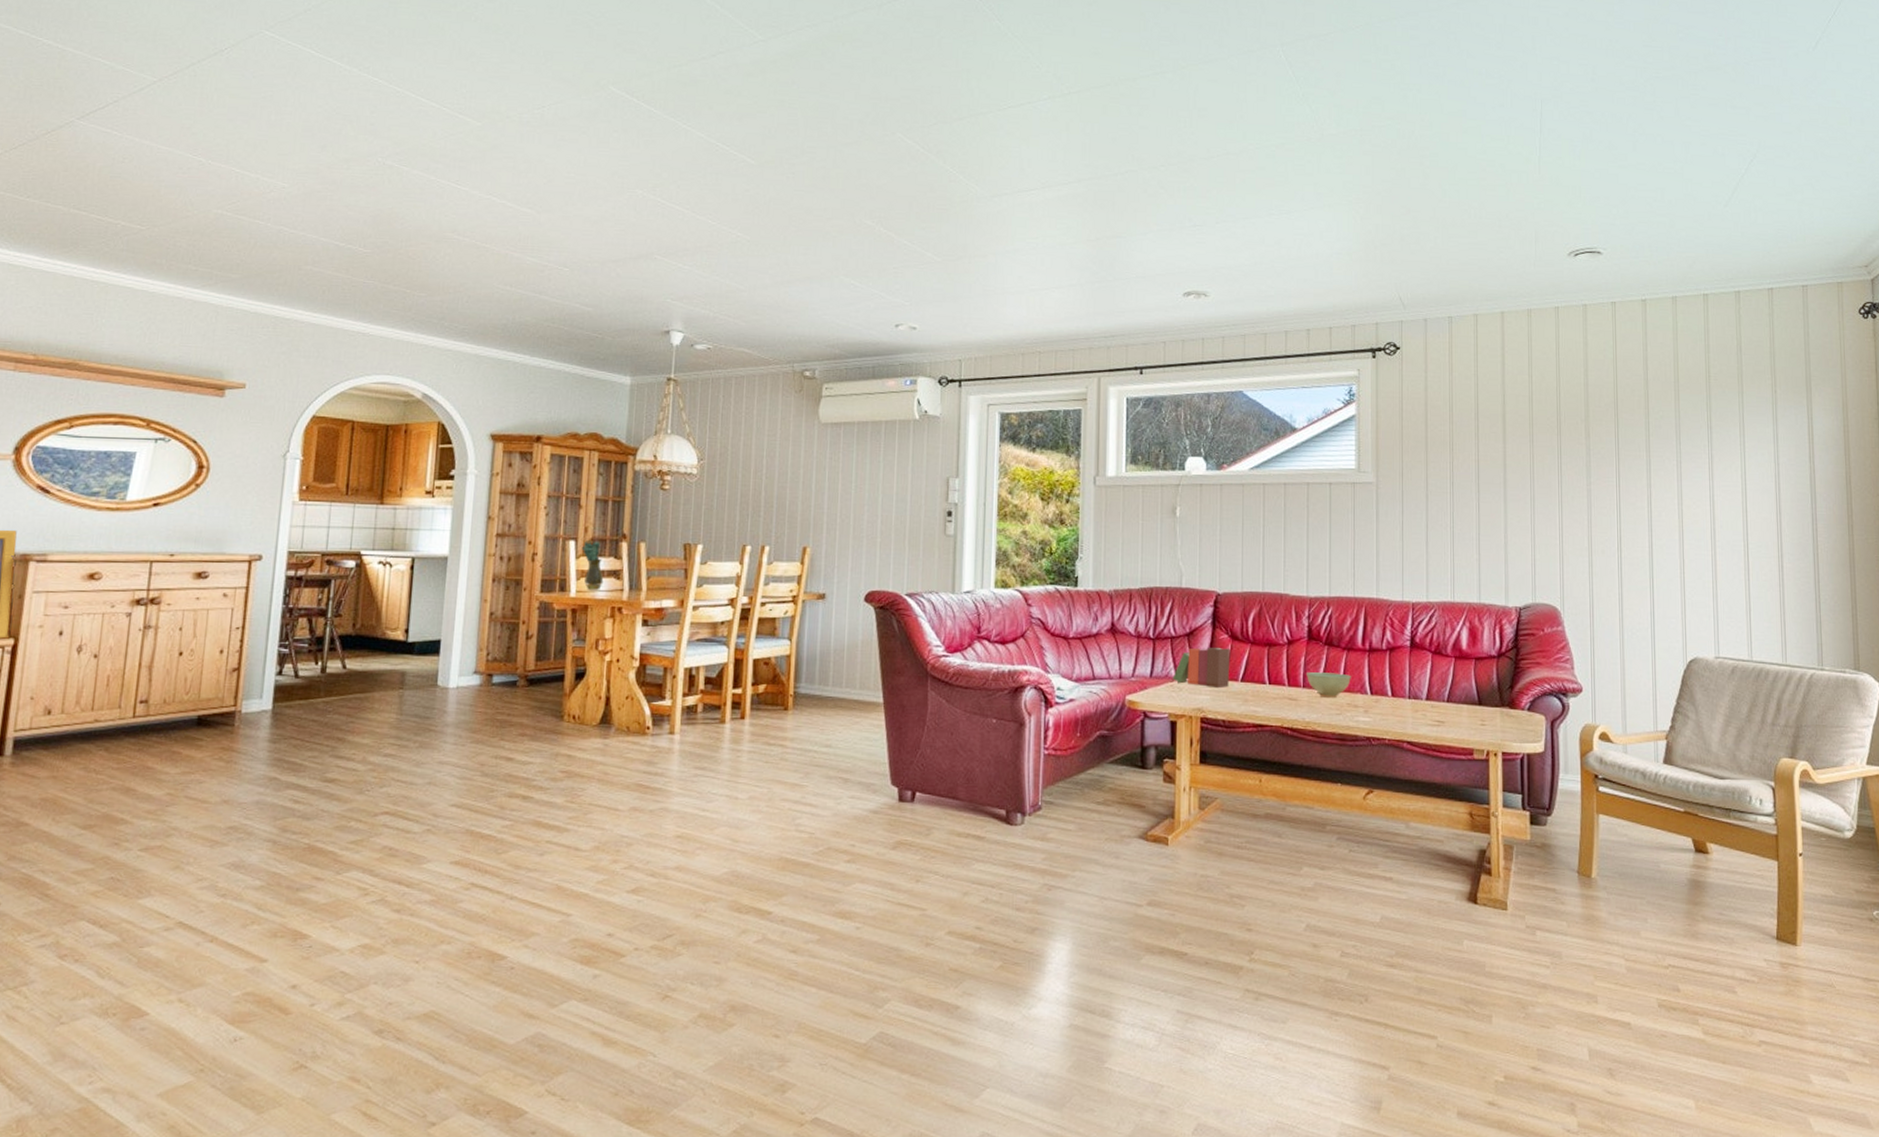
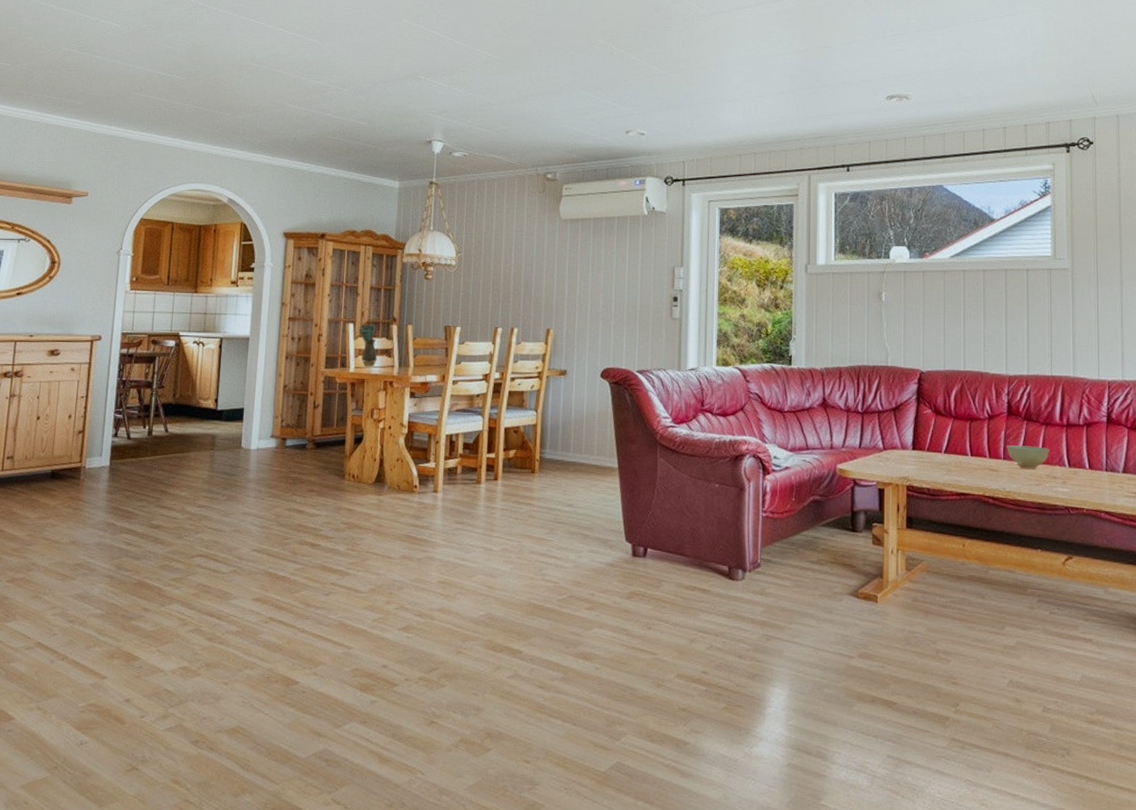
books: present [1172,647,1231,689] -> none [880,421,934,459]

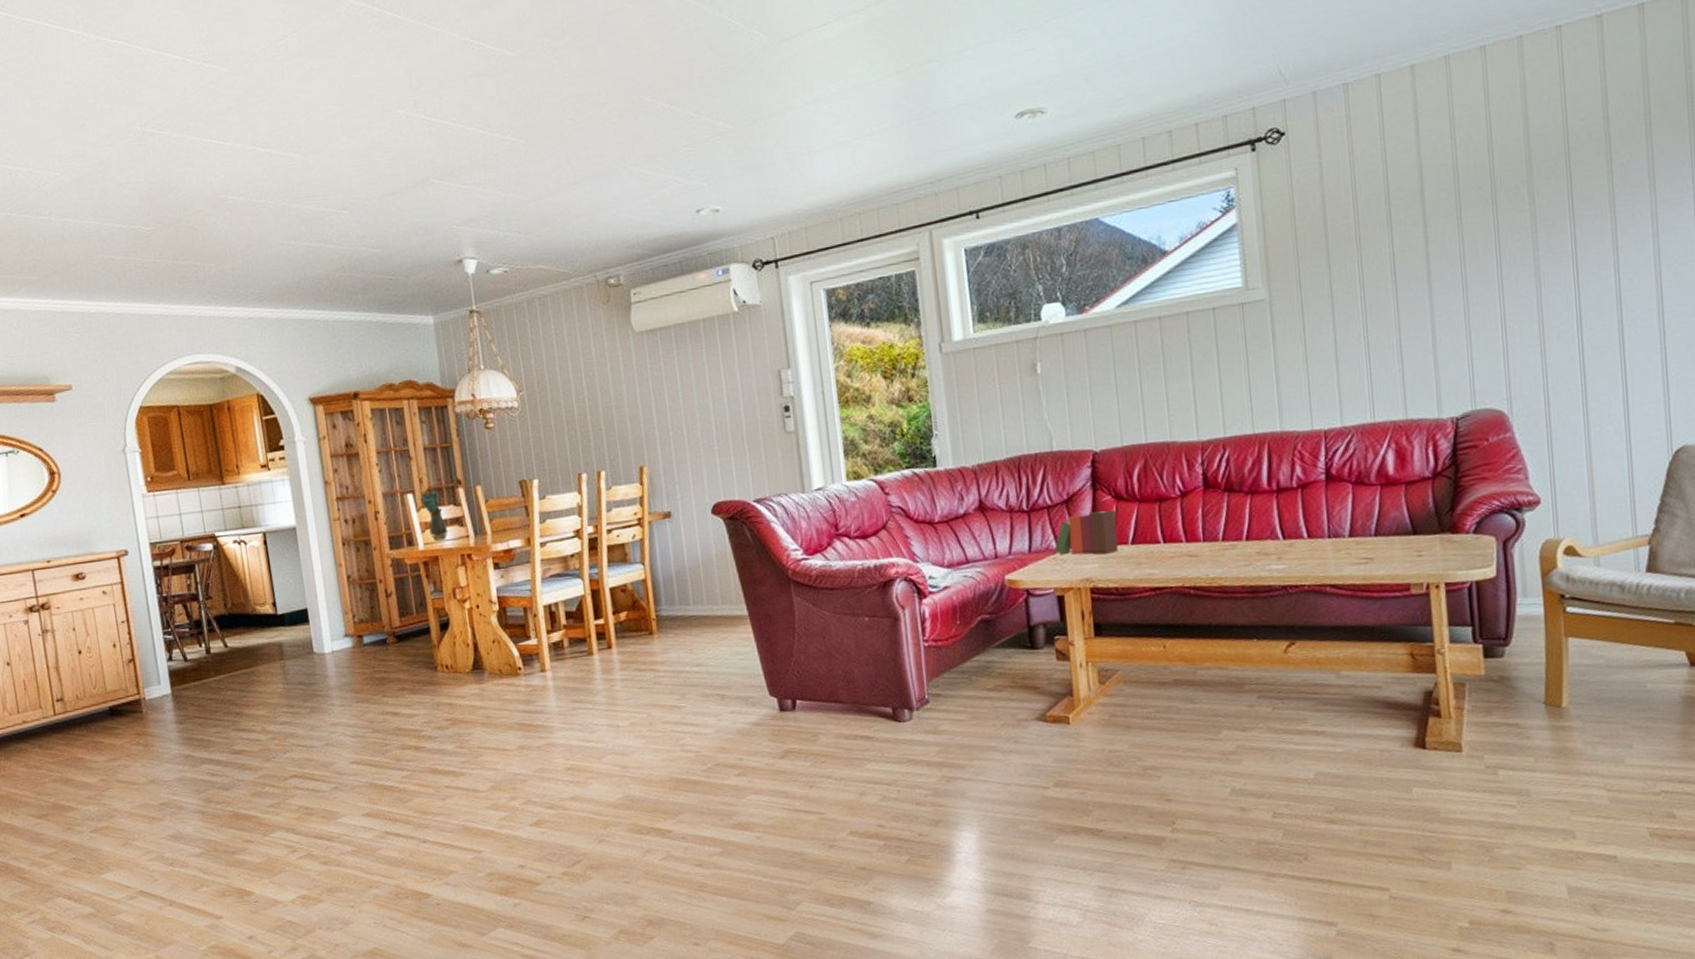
books: none [880,421,934,459] -> present [1054,510,1118,556]
bowl: present [1005,445,1051,471] -> none [1205,520,1260,550]

